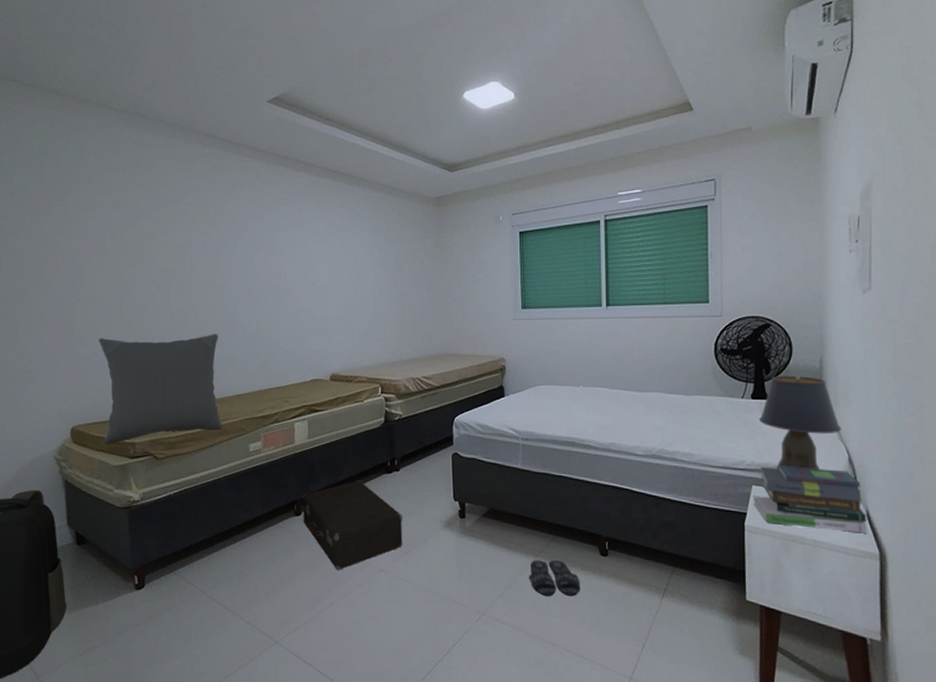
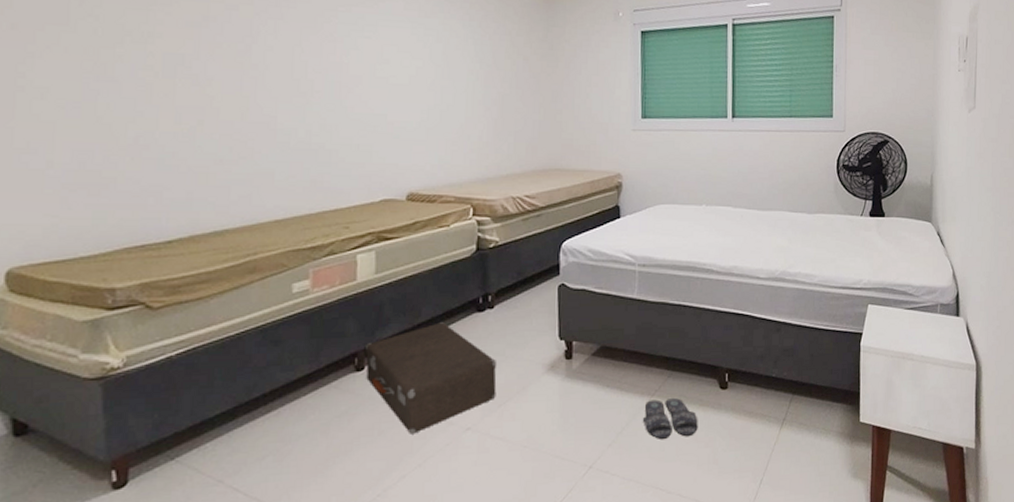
pillow: present [98,334,223,445] -> none [55,140,255,292]
books: present [753,465,867,534] -> none [868,283,966,346]
table lamp: present [759,375,842,470] -> none [876,192,948,287]

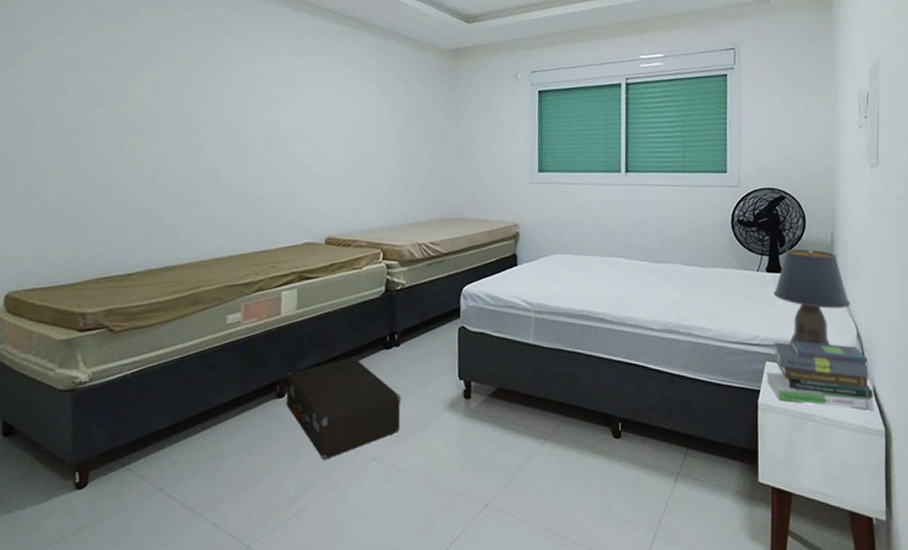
slippers: present [642,397,698,439] -> none [536,442,591,483]
books: none [868,283,966,346] -> present [766,341,873,410]
table lamp: none [876,192,948,287] -> present [773,248,851,346]

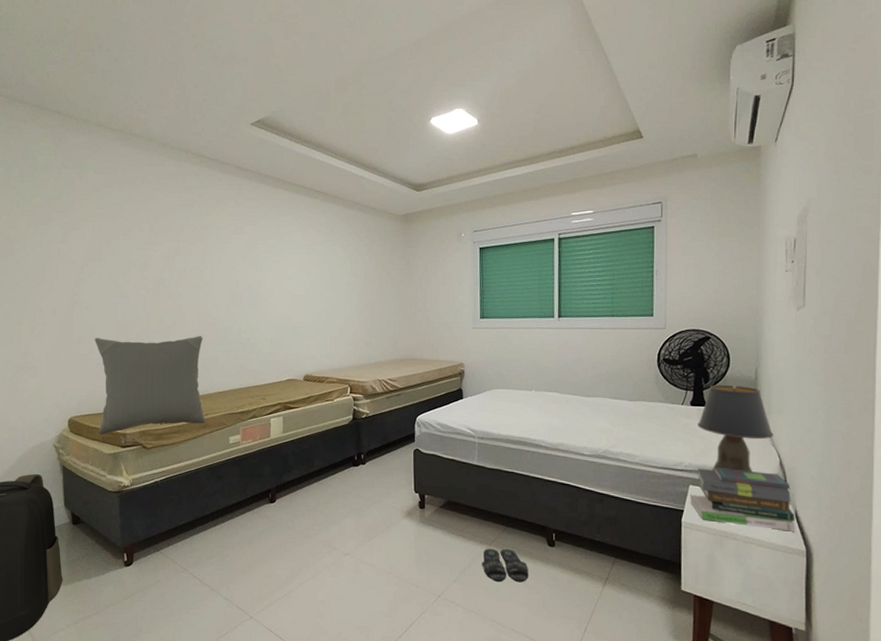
pillow: none [47,188,197,315] -> present [94,336,206,435]
suitcase: present [286,357,402,460] -> none [276,472,368,553]
slippers: none [536,442,591,483] -> present [481,548,529,583]

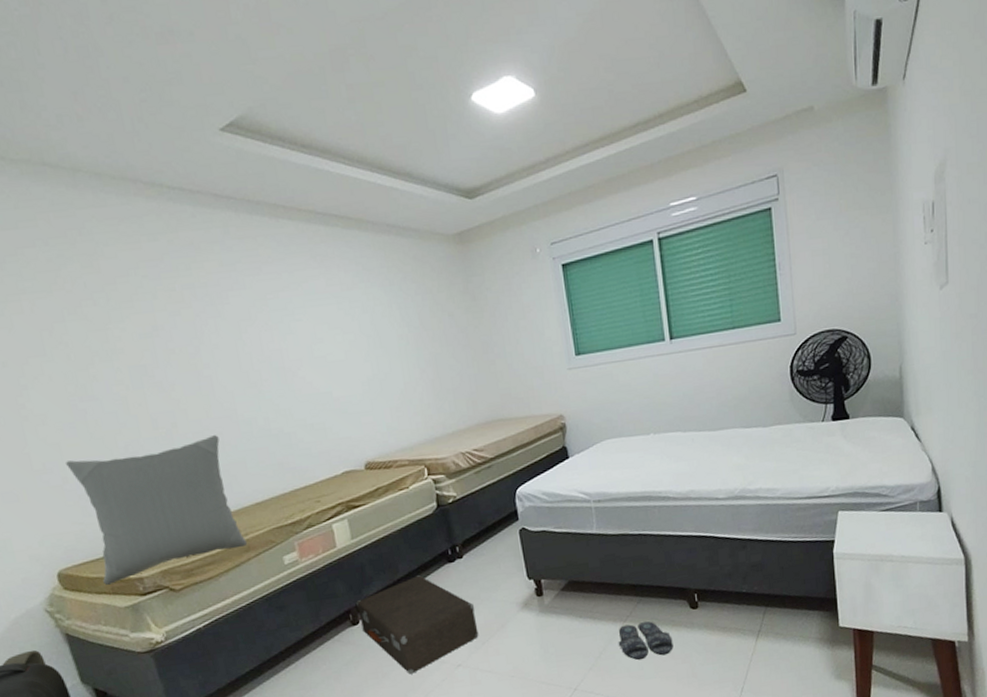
suitcase: none [276,472,368,553] -> present [356,575,479,674]
books: present [689,467,795,532] -> none [839,481,952,547]
table lamp: present [697,384,774,473] -> none [841,388,924,491]

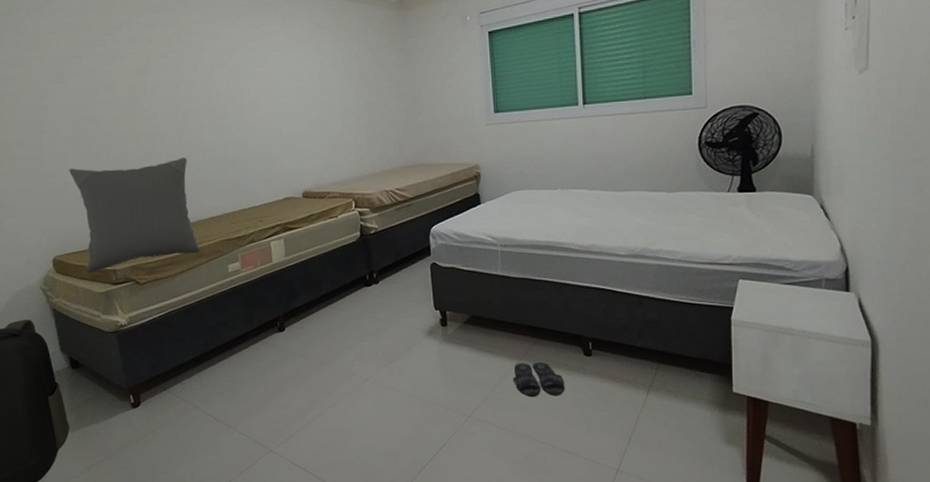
suitcase: present [356,575,479,674] -> none [284,295,387,381]

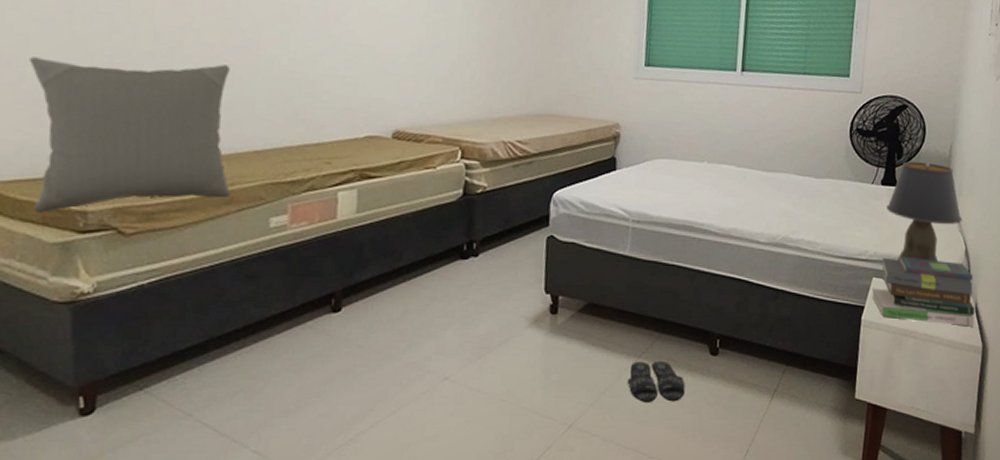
books: none [739,258,859,322] -> present [872,257,975,327]
table lamp: none [746,164,834,262] -> present [886,161,962,262]

